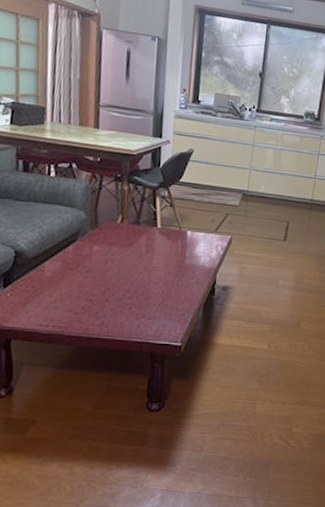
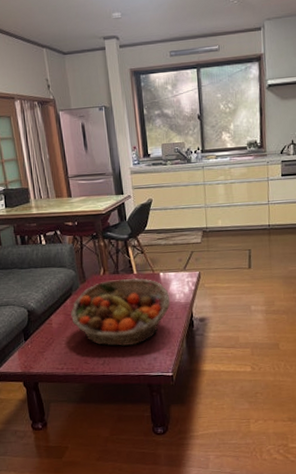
fruit basket: none [70,230,194,309] -> present [70,278,171,347]

